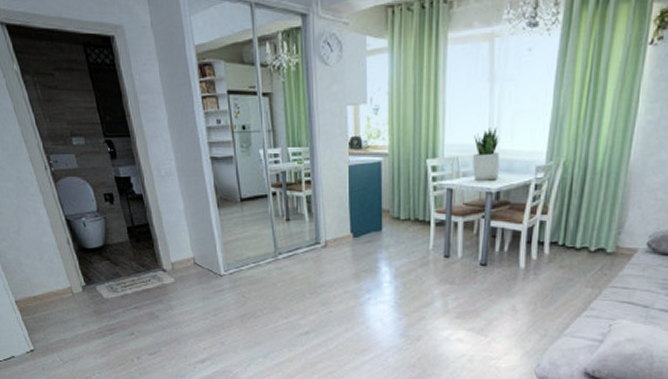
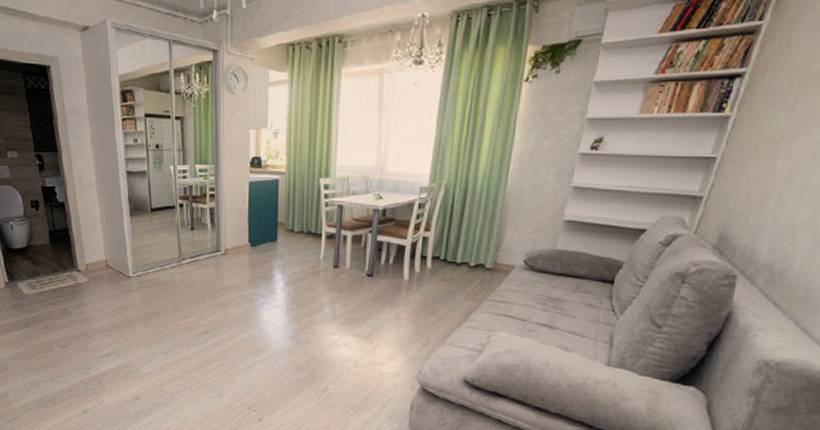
planter: present [473,127,500,181] -> none [362,151,387,199]

